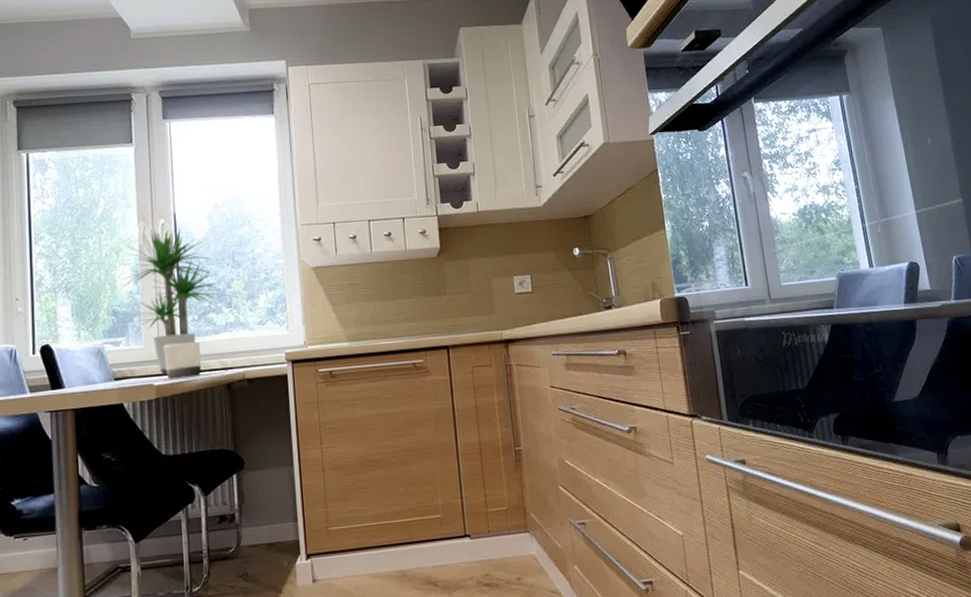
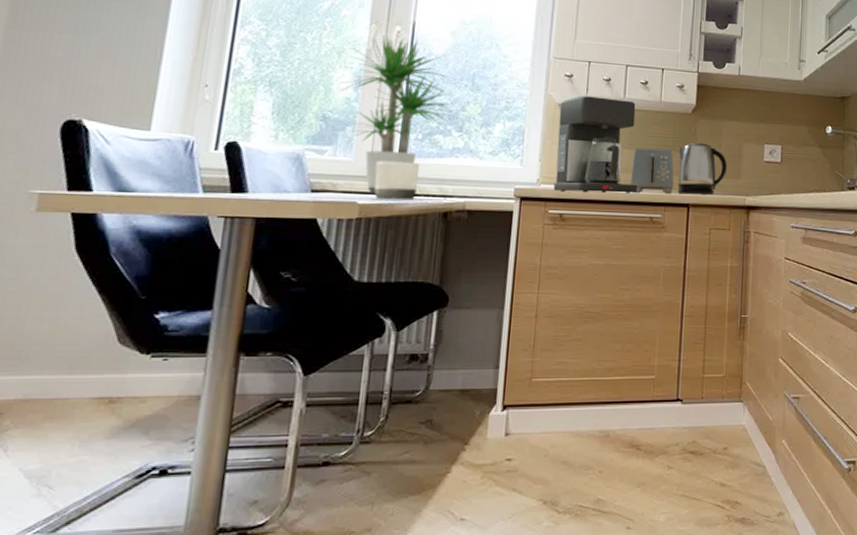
coffee maker: none [313,254,398,351] -> present [553,96,639,194]
toaster: none [387,295,431,343] -> present [629,148,674,195]
kettle: none [429,284,480,337] -> present [677,142,727,196]

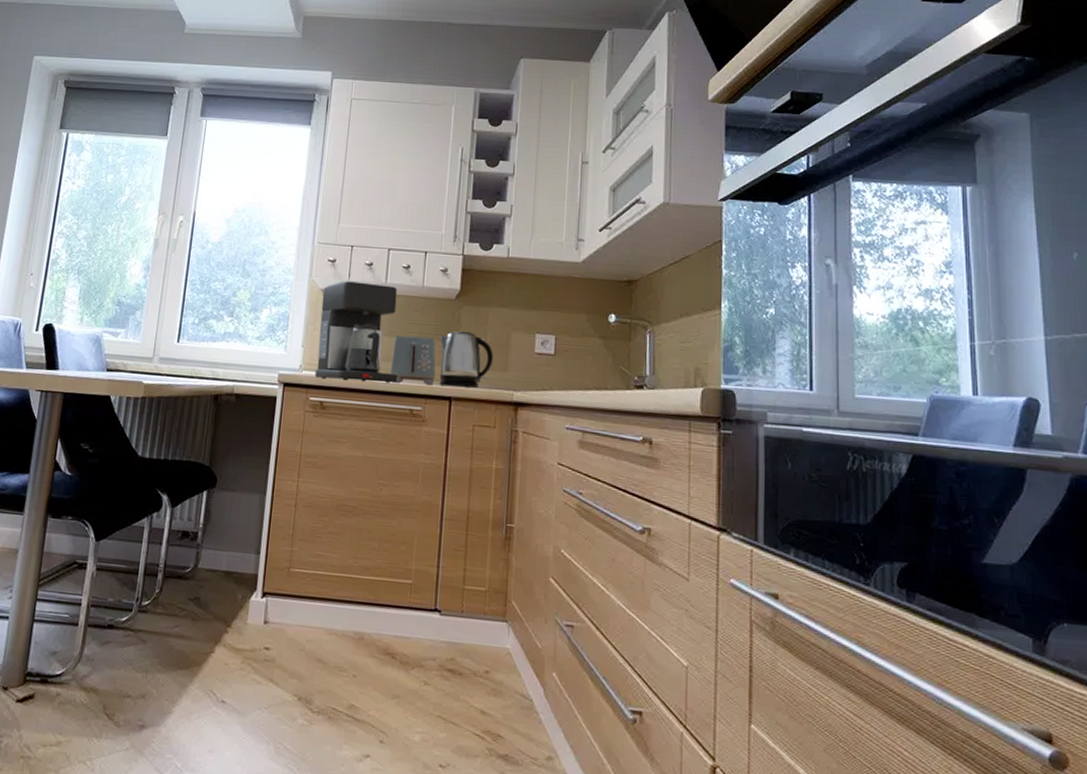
potted plant: present [339,35,452,195] -> none [131,225,225,376]
mug: present [374,161,420,201] -> none [157,343,196,382]

